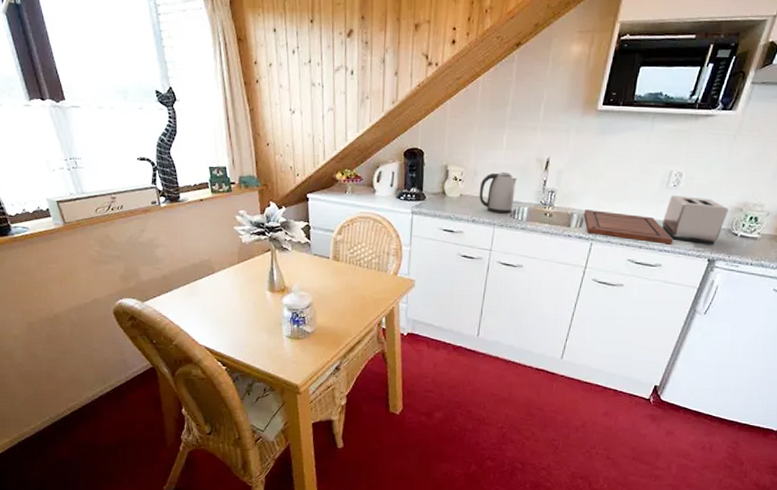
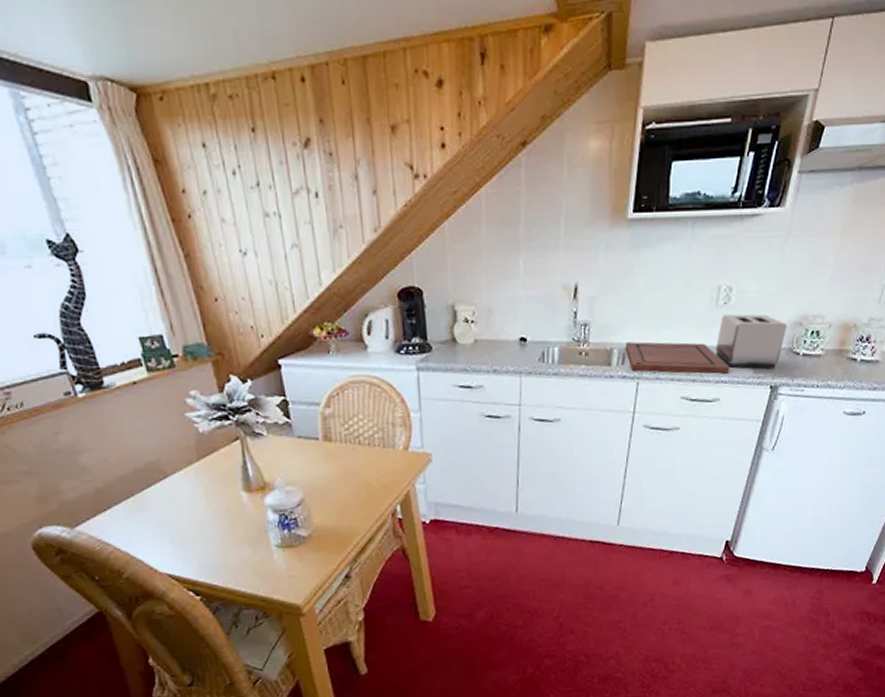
kettle: present [479,171,517,214] -> none [497,306,542,359]

